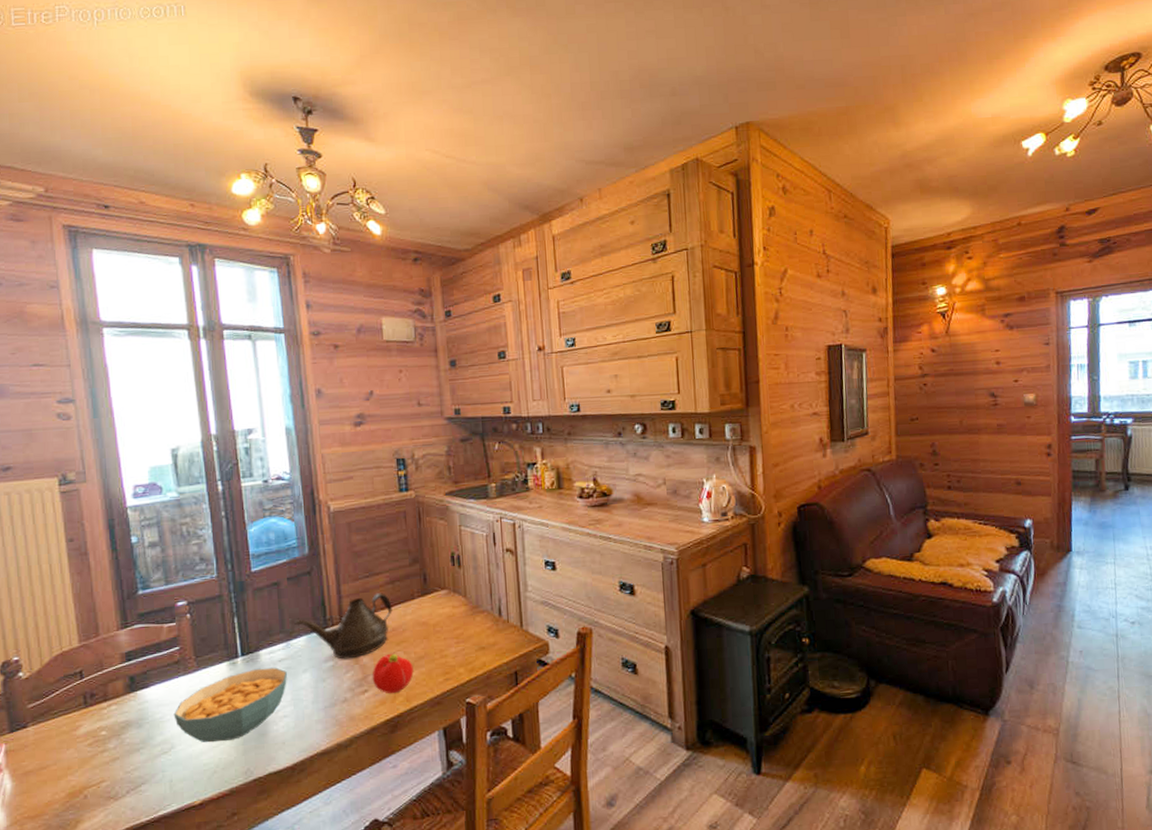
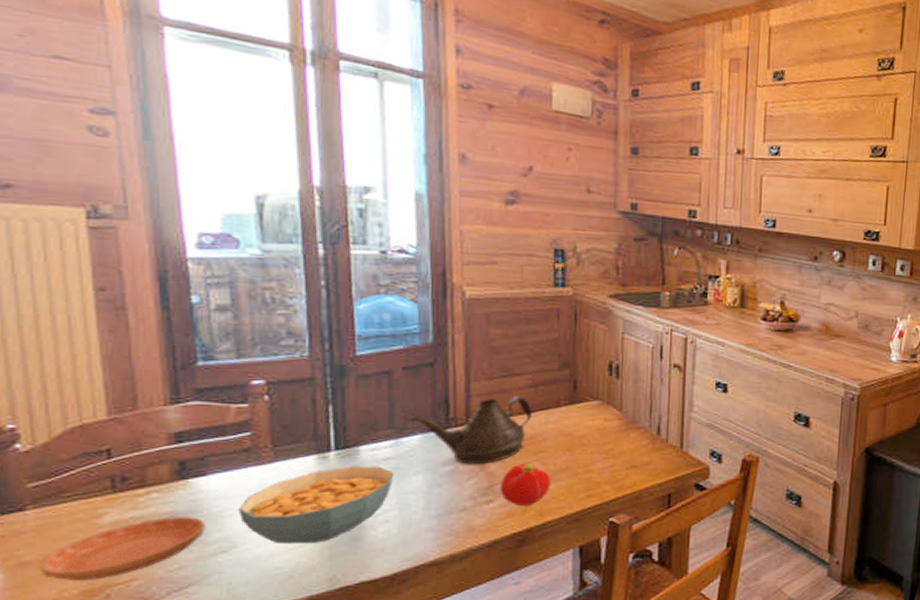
saucer: none [37,723,151,785] -> present [38,517,205,580]

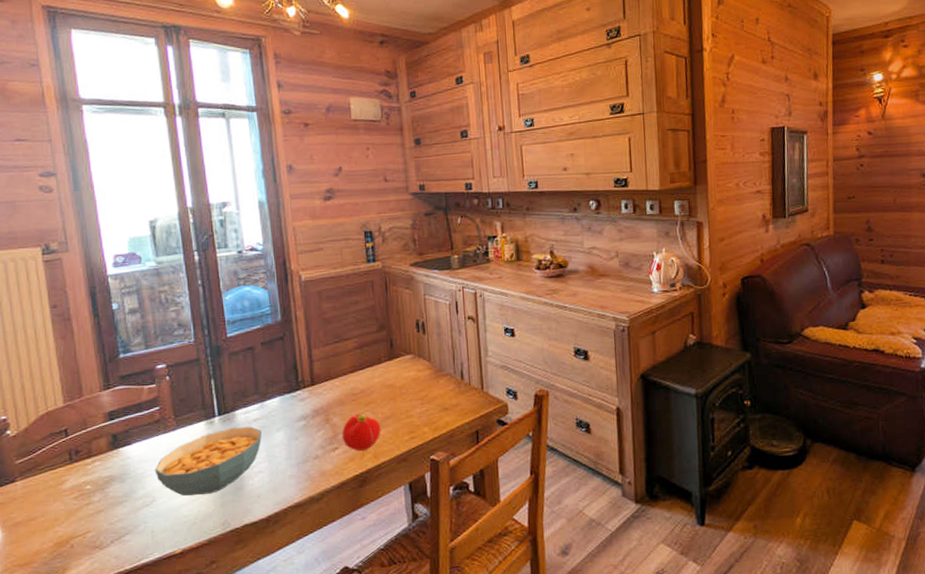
saucer: present [38,517,205,580] -> none [26,478,133,535]
teapot: present [408,396,532,465] -> none [268,357,361,419]

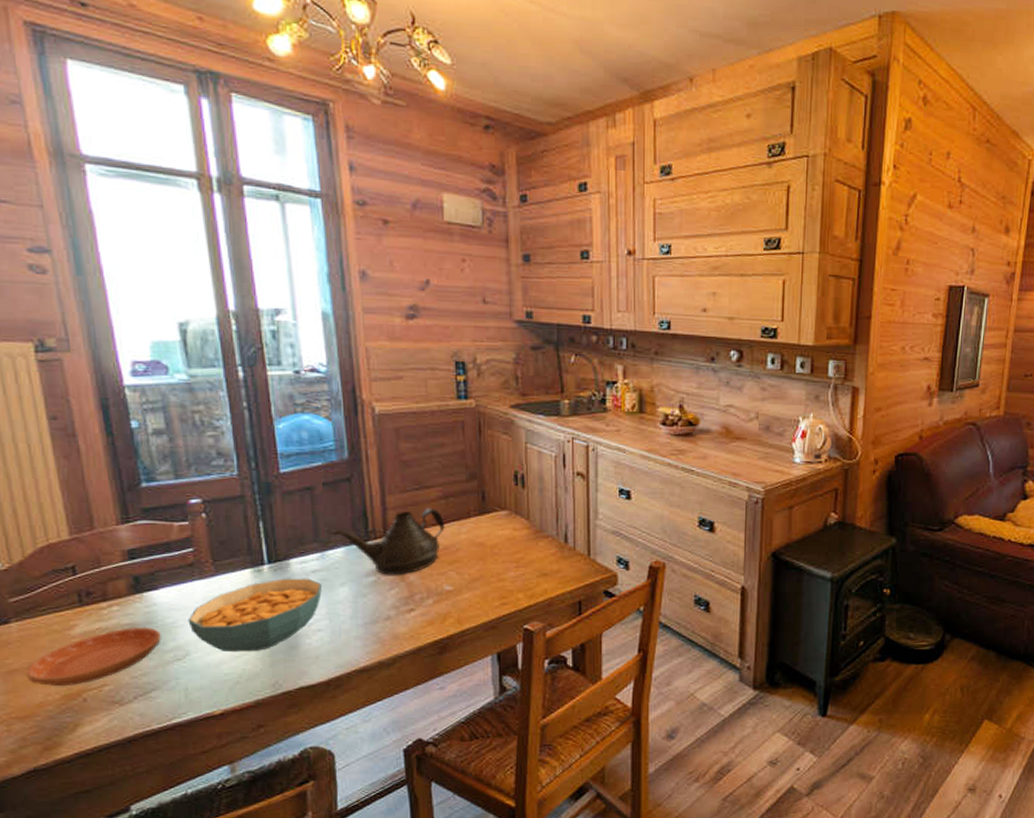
saucer: none [26,478,133,535] -> present [25,627,161,686]
teapot: none [268,357,361,419] -> present [331,508,445,575]
fruit: present [341,414,381,452] -> none [419,573,467,615]

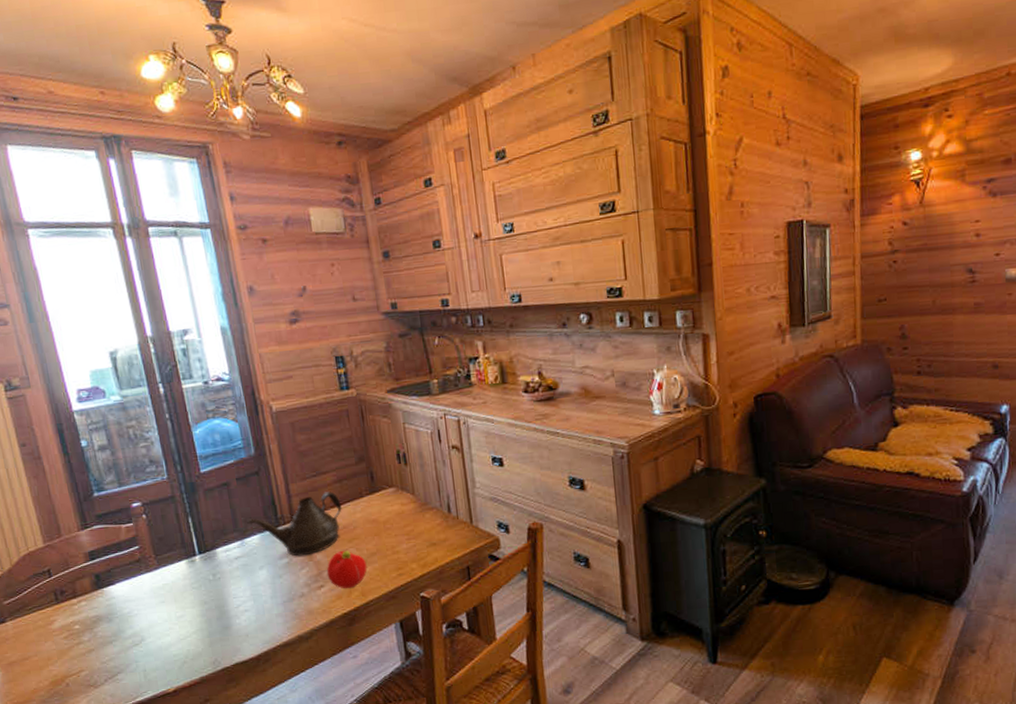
saucer: present [25,627,161,686] -> none [21,618,121,674]
cereal bowl: present [188,578,323,653] -> none [140,564,245,636]
fruit: none [419,573,467,615] -> present [326,550,367,589]

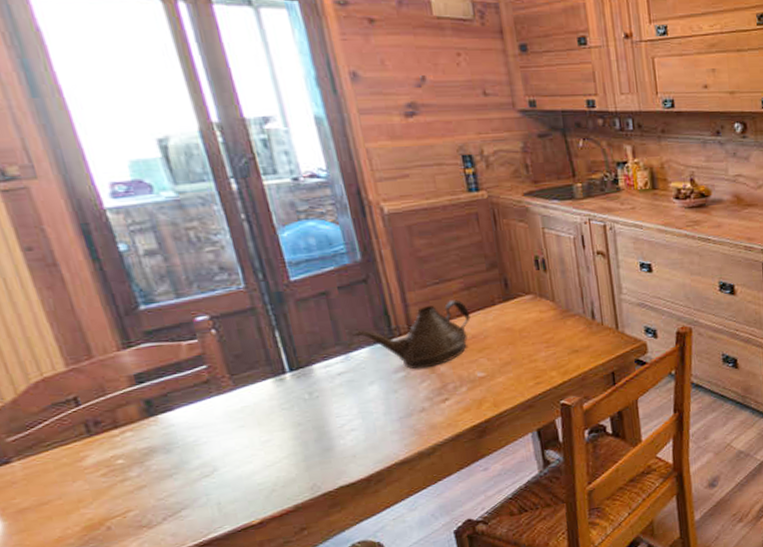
fruit: present [326,550,367,589] -> none [452,361,500,401]

